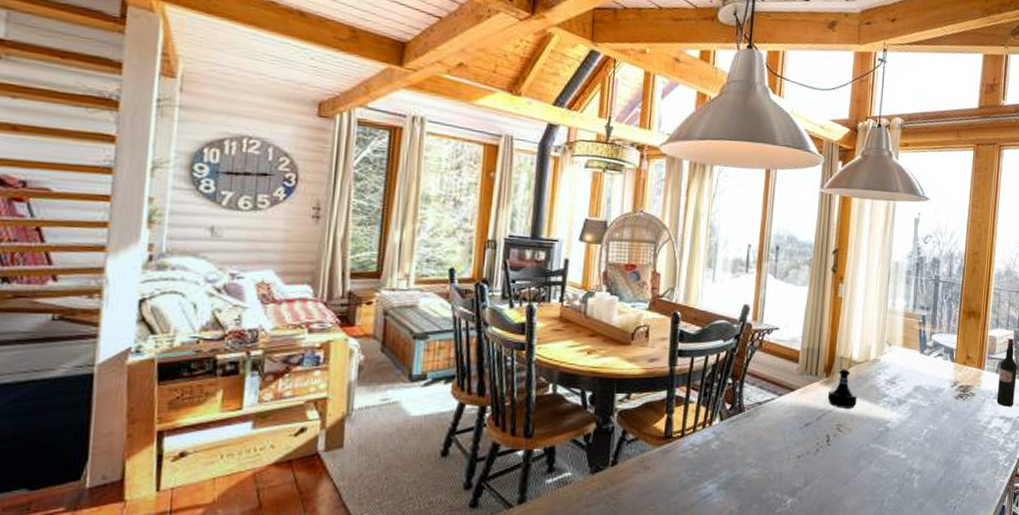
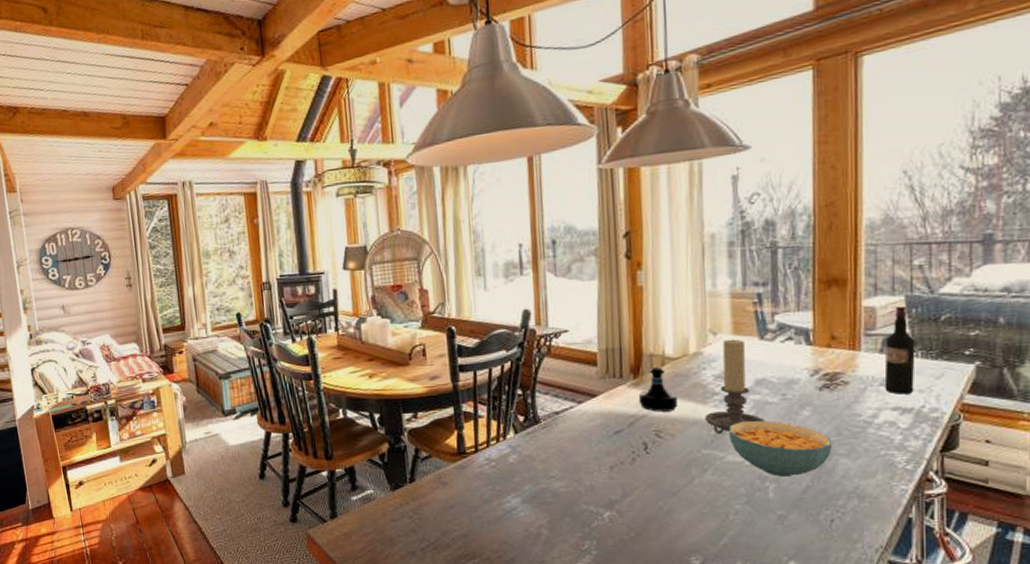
candle holder: none [875,350,918,431] -> present [705,339,765,435]
cereal bowl: none [891,420,961,470] -> present [728,420,833,477]

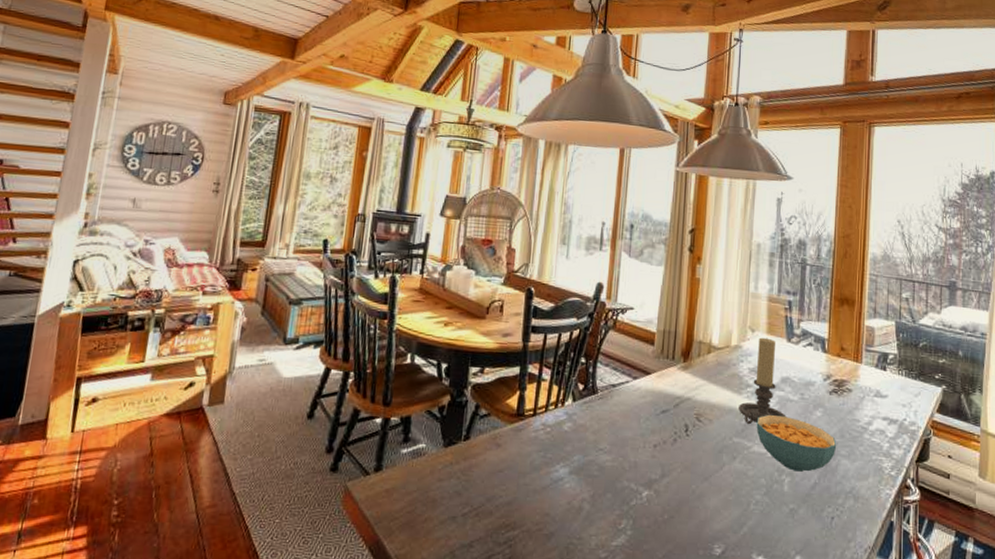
tequila bottle: present [638,367,678,412] -> none [685,354,718,397]
wine bottle: present [884,305,916,395] -> none [878,329,901,407]

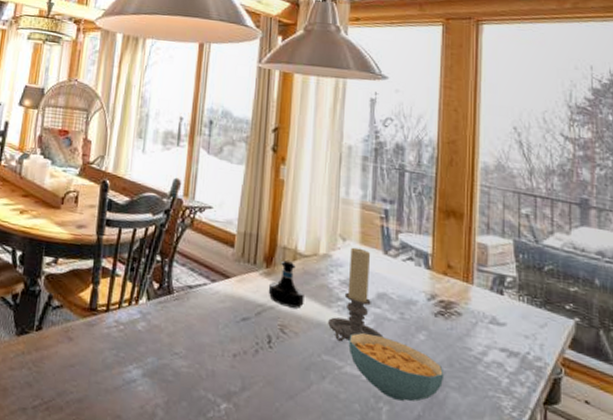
tequila bottle: none [685,354,718,397] -> present [268,260,304,309]

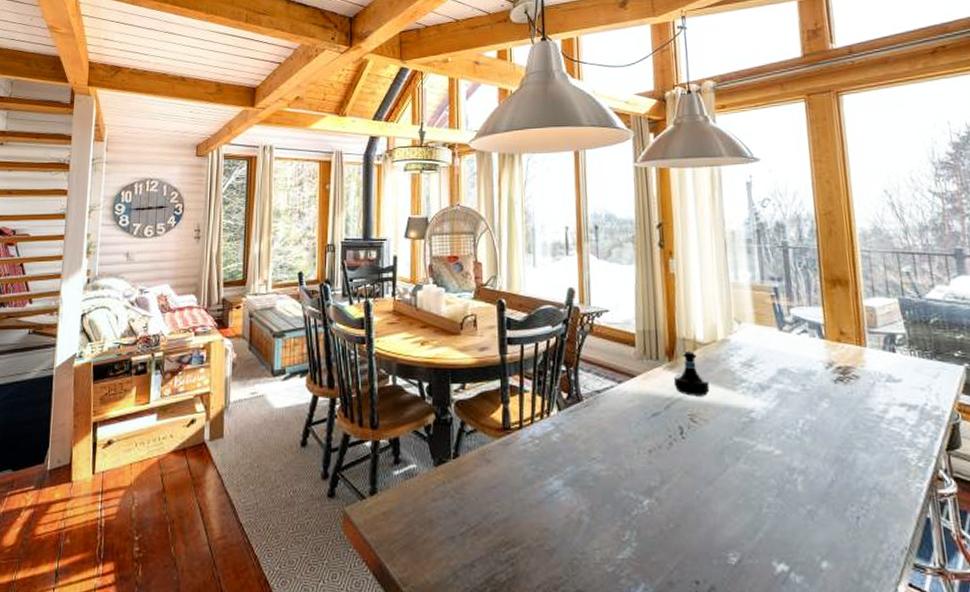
candle holder: present [328,247,384,342] -> none [735,328,789,422]
cereal bowl: present [348,332,445,402] -> none [756,409,851,469]

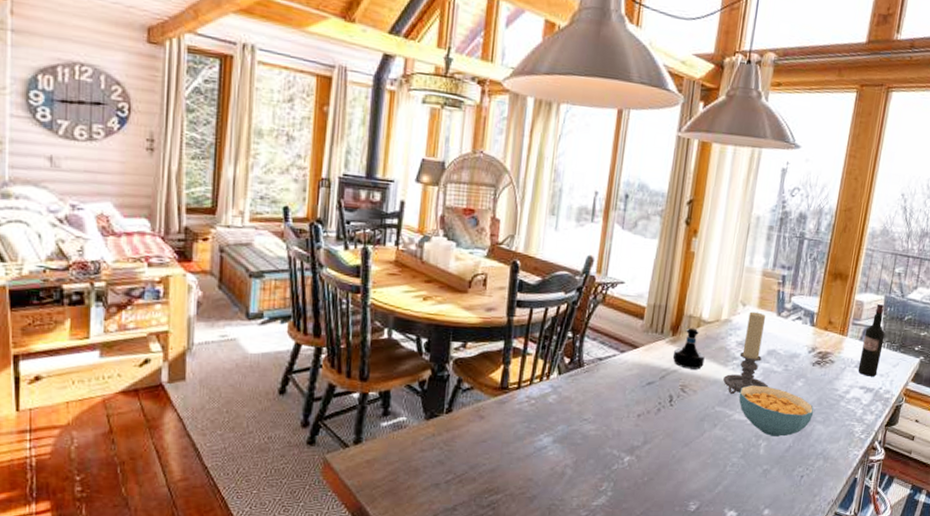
candle holder: none [735,328,789,422] -> present [723,311,769,395]
cereal bowl: none [756,409,851,469] -> present [739,384,814,437]
wine bottle: none [886,307,917,391] -> present [857,303,885,377]

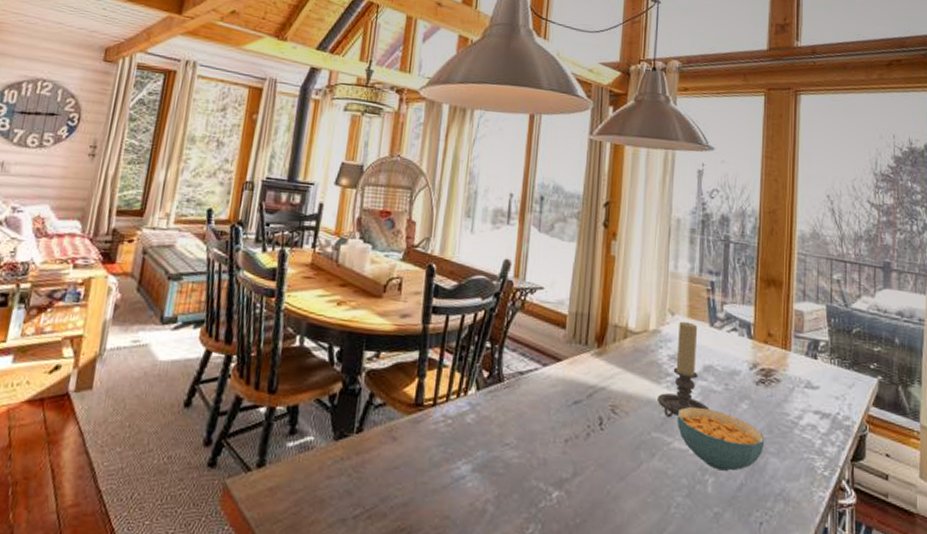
tequila bottle: present [672,328,705,370] -> none [599,339,635,387]
wine bottle: present [857,303,885,377] -> none [808,313,833,399]

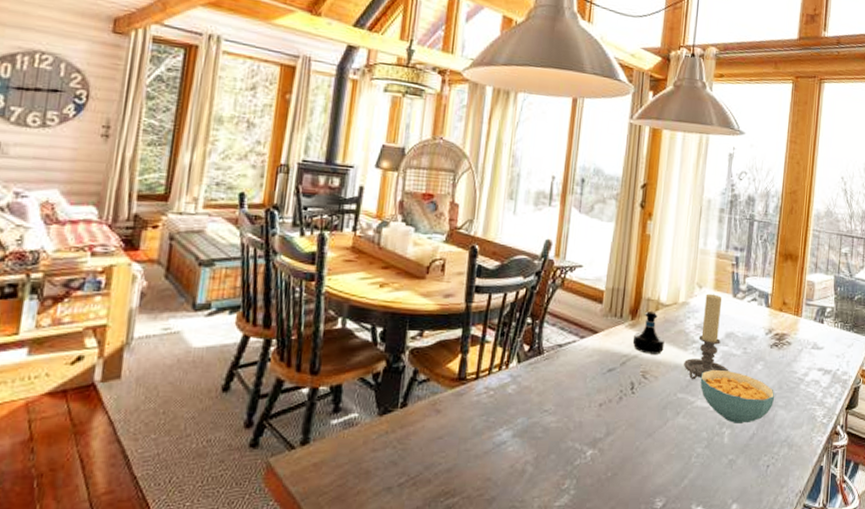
tequila bottle: none [599,339,635,387] -> present [632,311,665,354]

